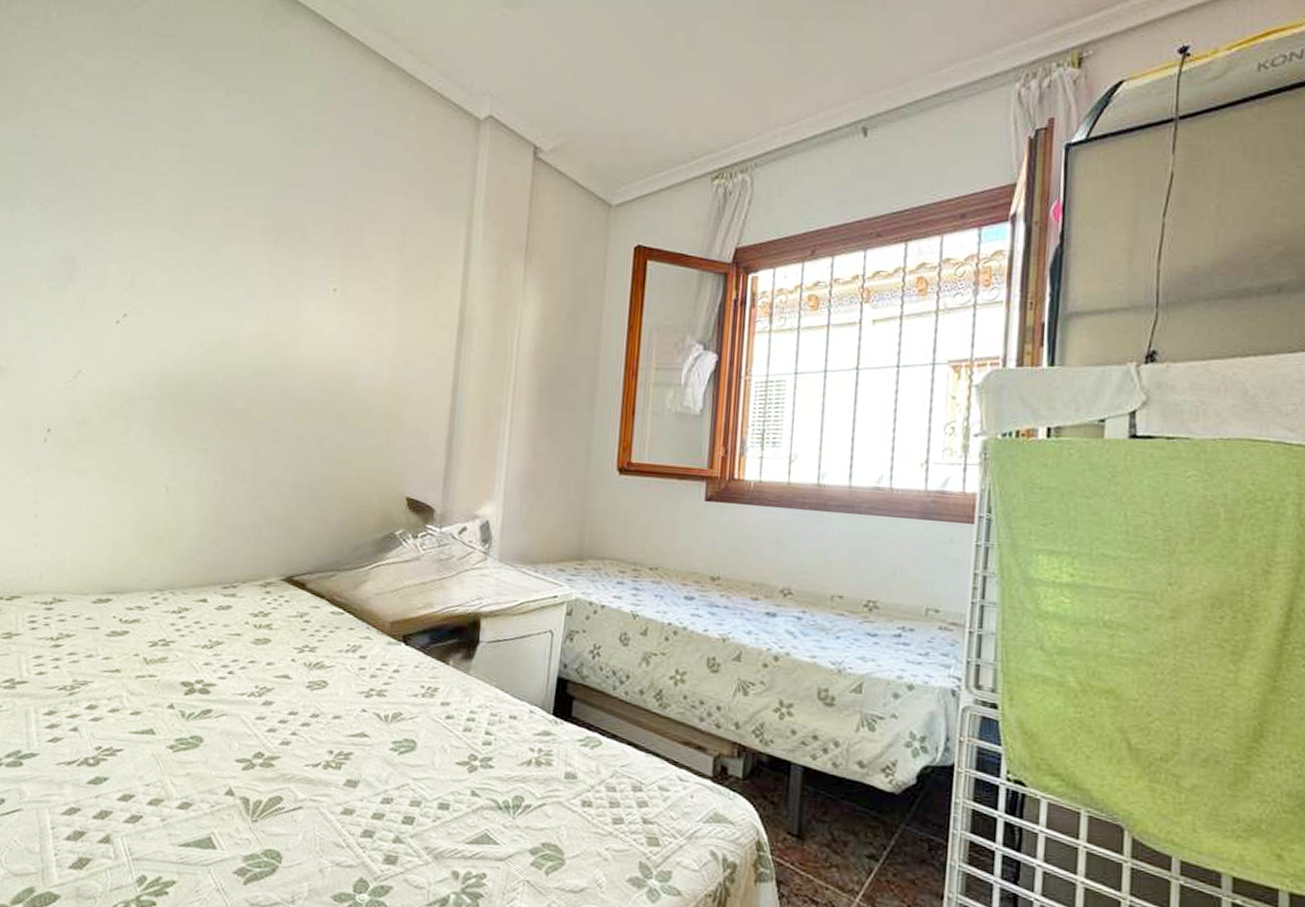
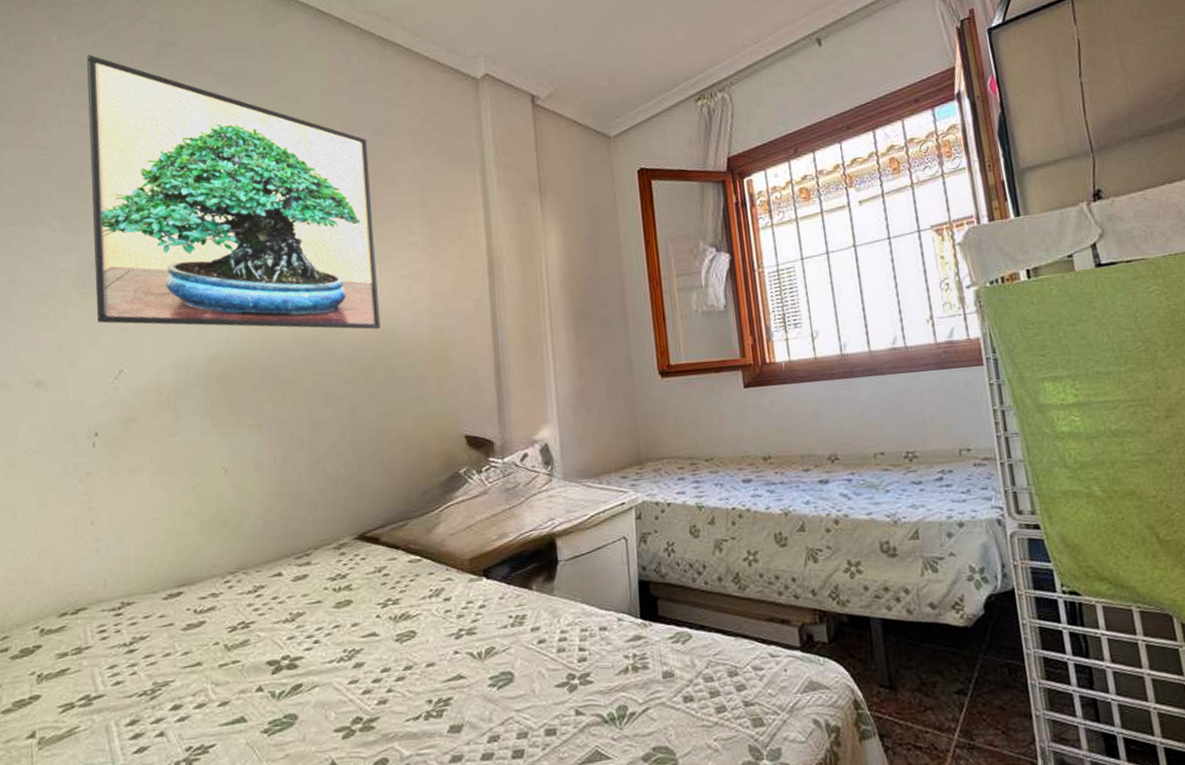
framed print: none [63,36,355,372] -> present [86,55,381,330]

